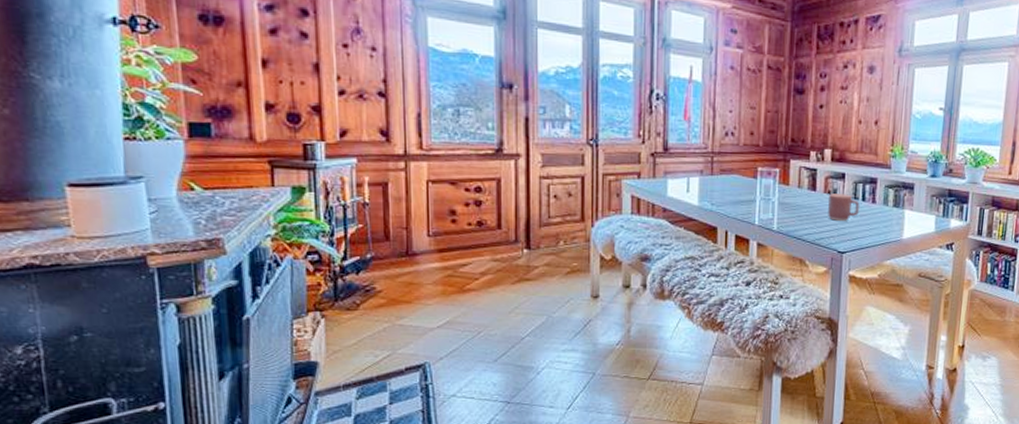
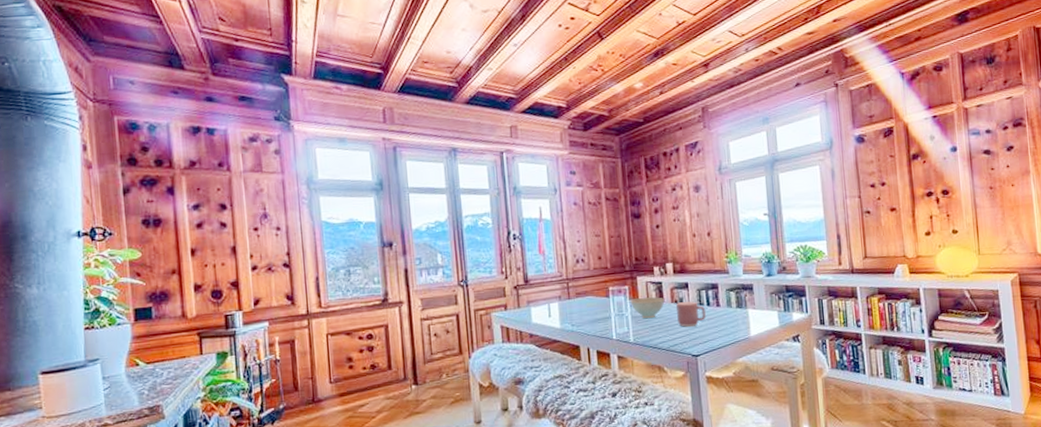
bowl: none [779,184,817,208] -> present [630,297,665,319]

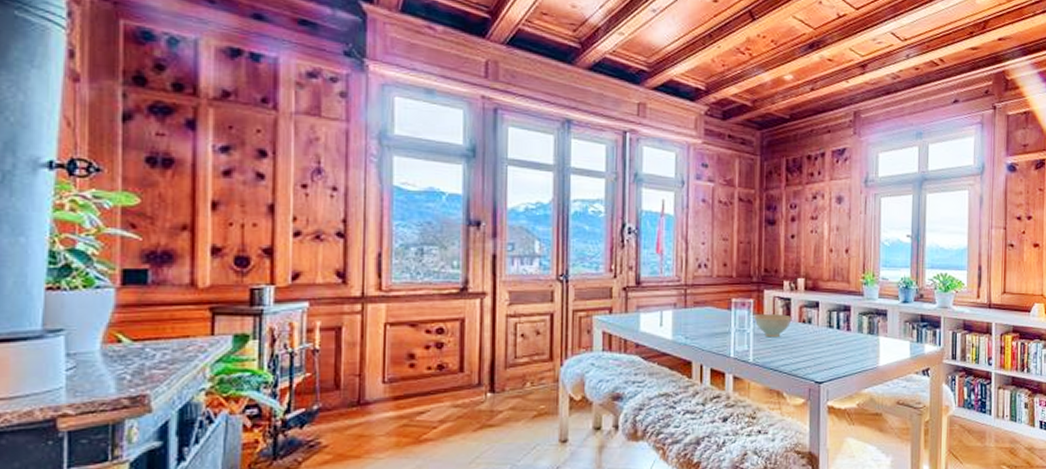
mug: present [676,301,706,327] -> none [804,323,834,350]

